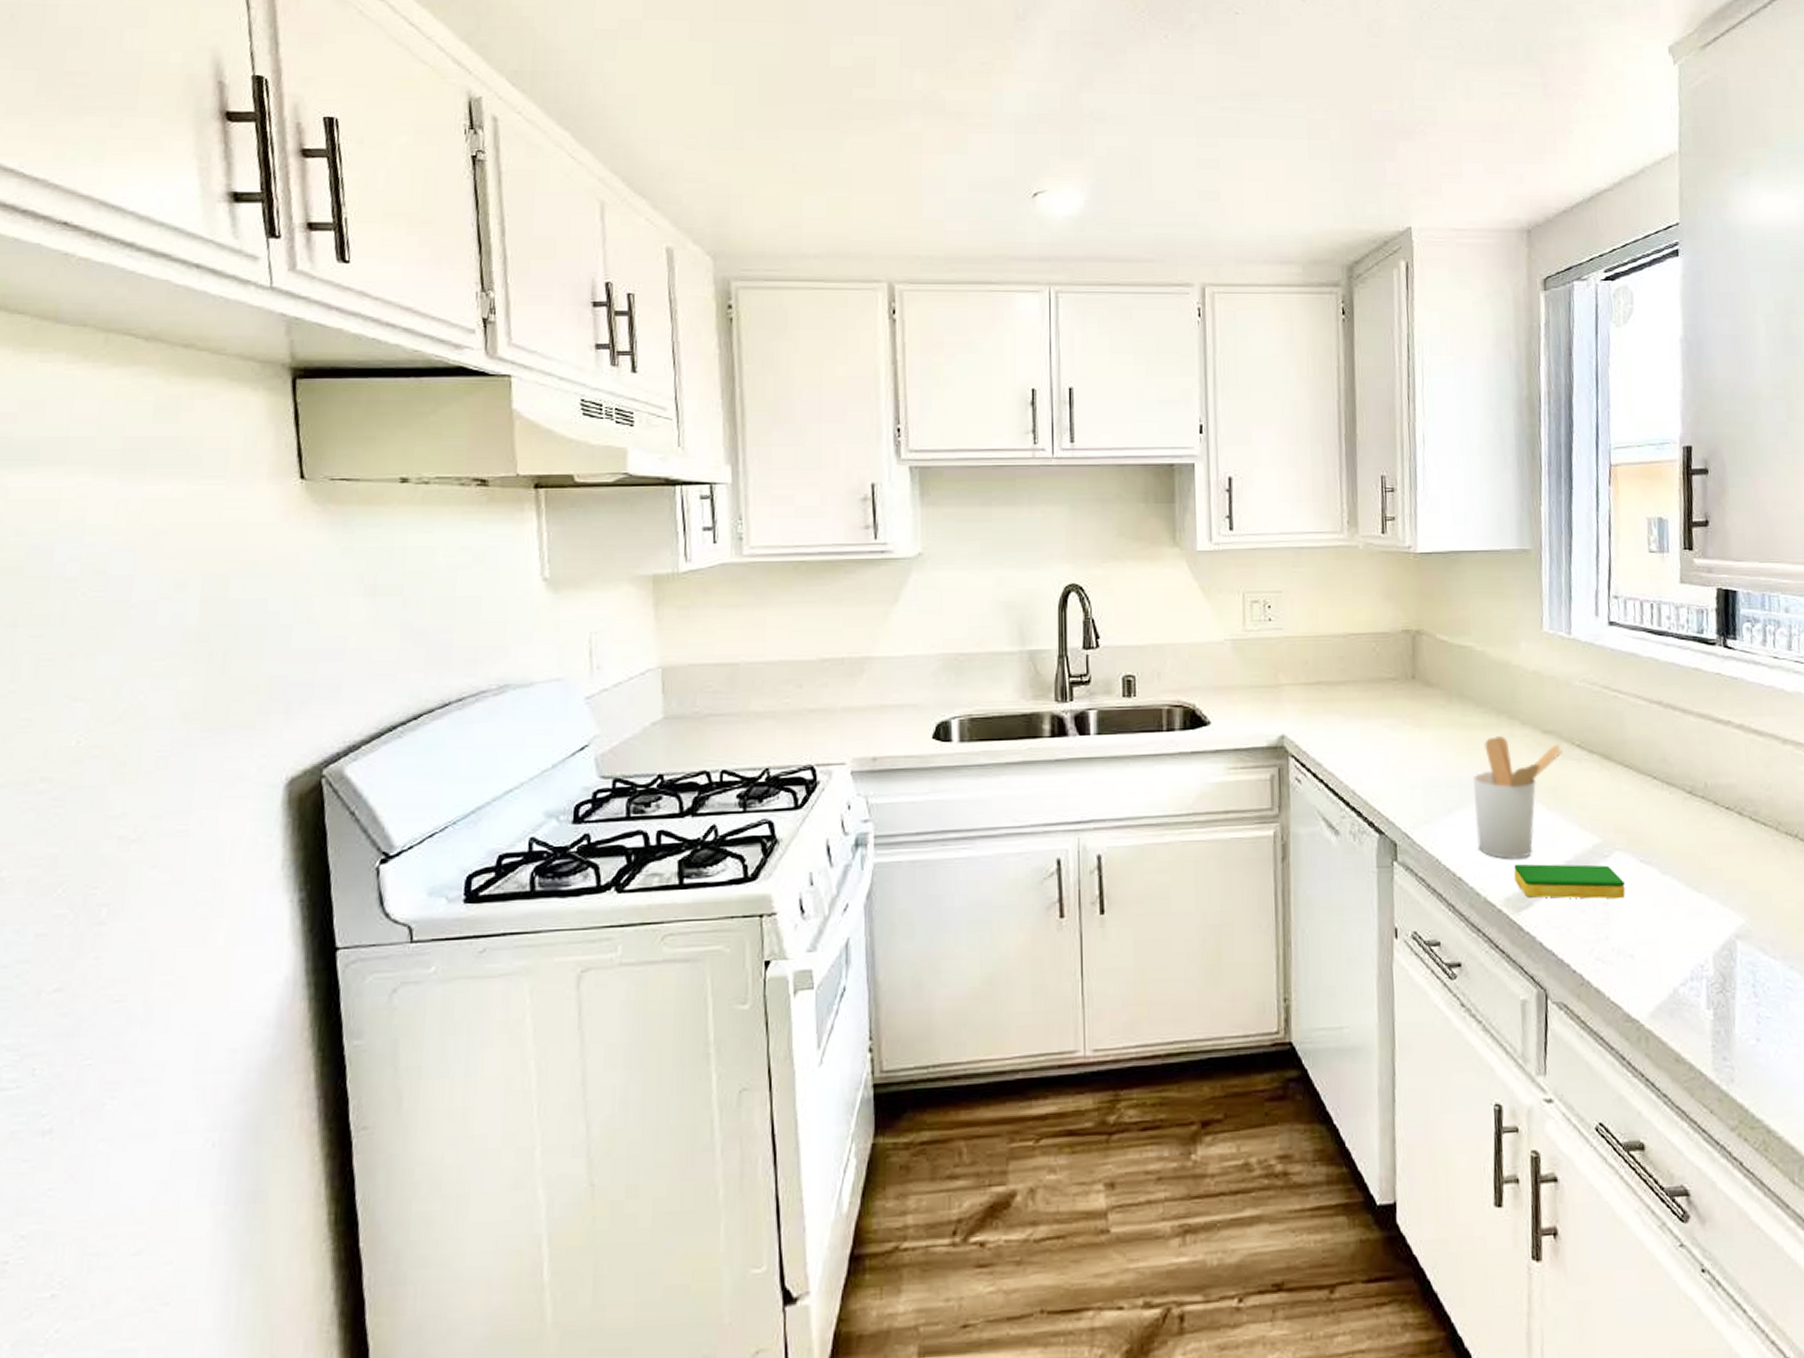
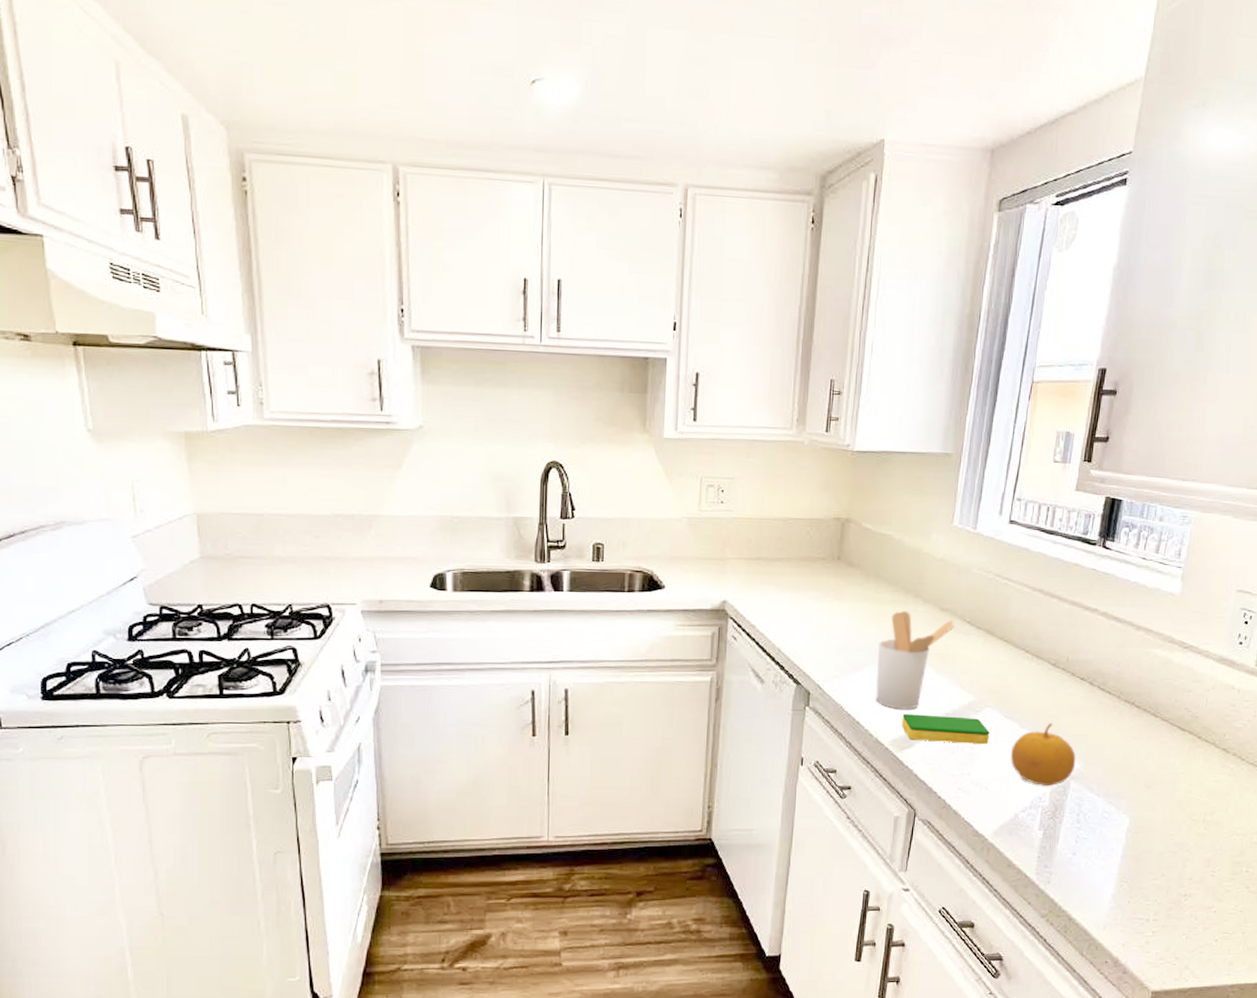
fruit: none [1655,867,1739,949] -> present [1011,723,1076,786]

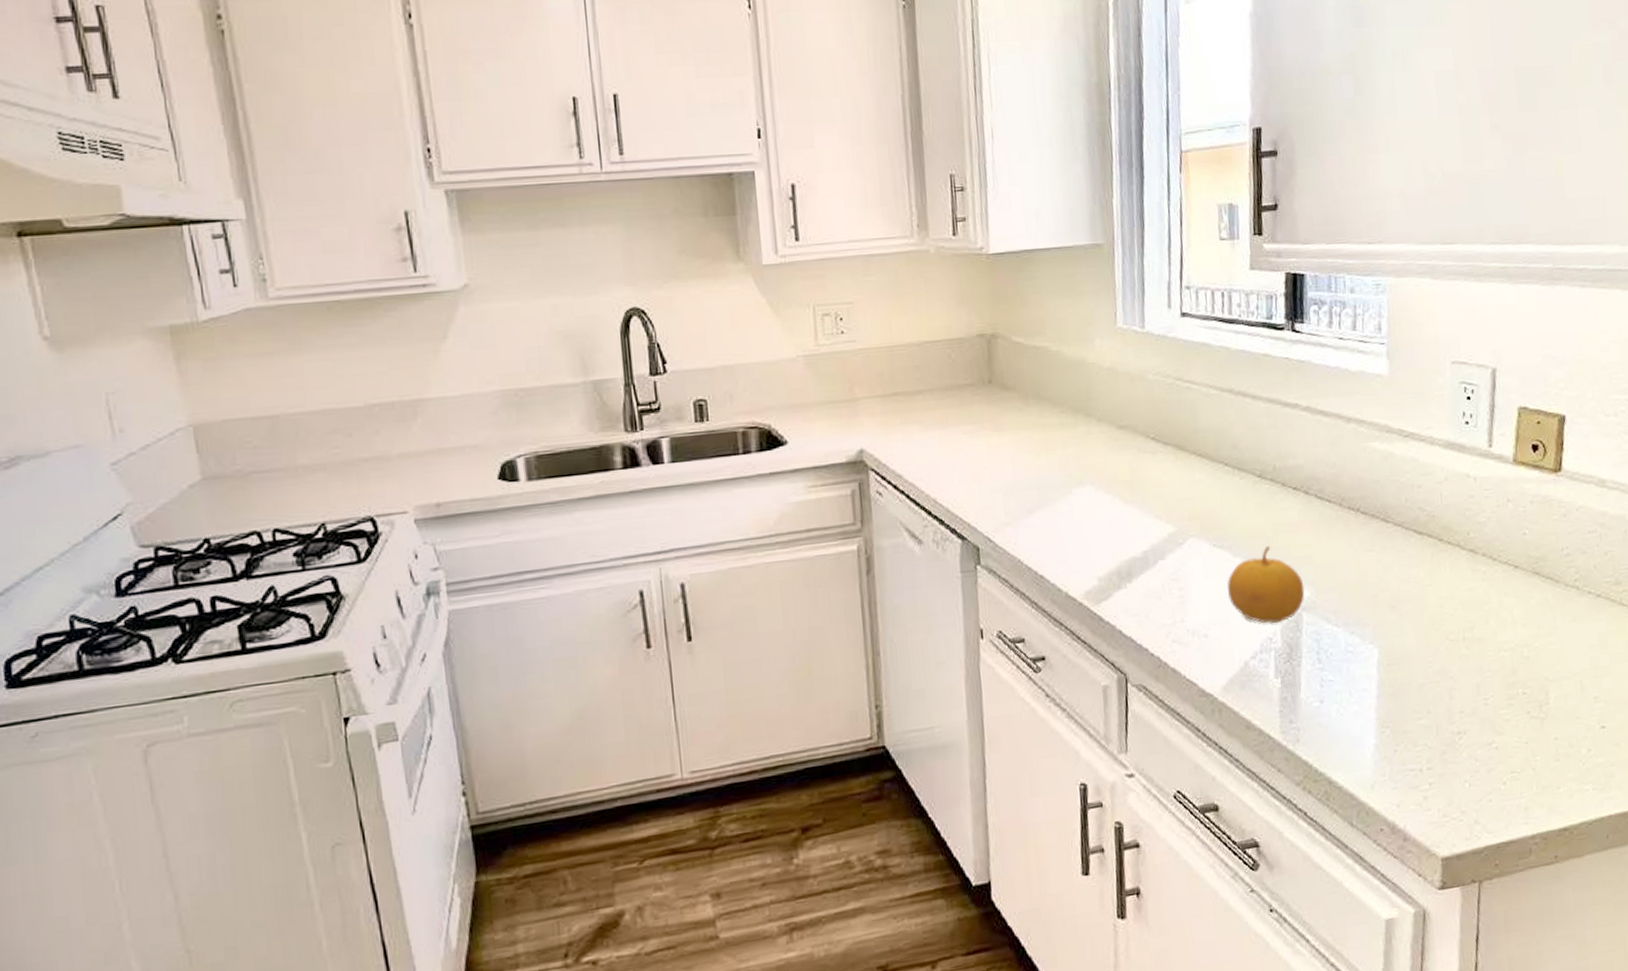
utensil holder: present [876,611,955,709] -> none [1052,434,1138,554]
dish sponge: present [902,713,990,745] -> none [1093,552,1200,589]

